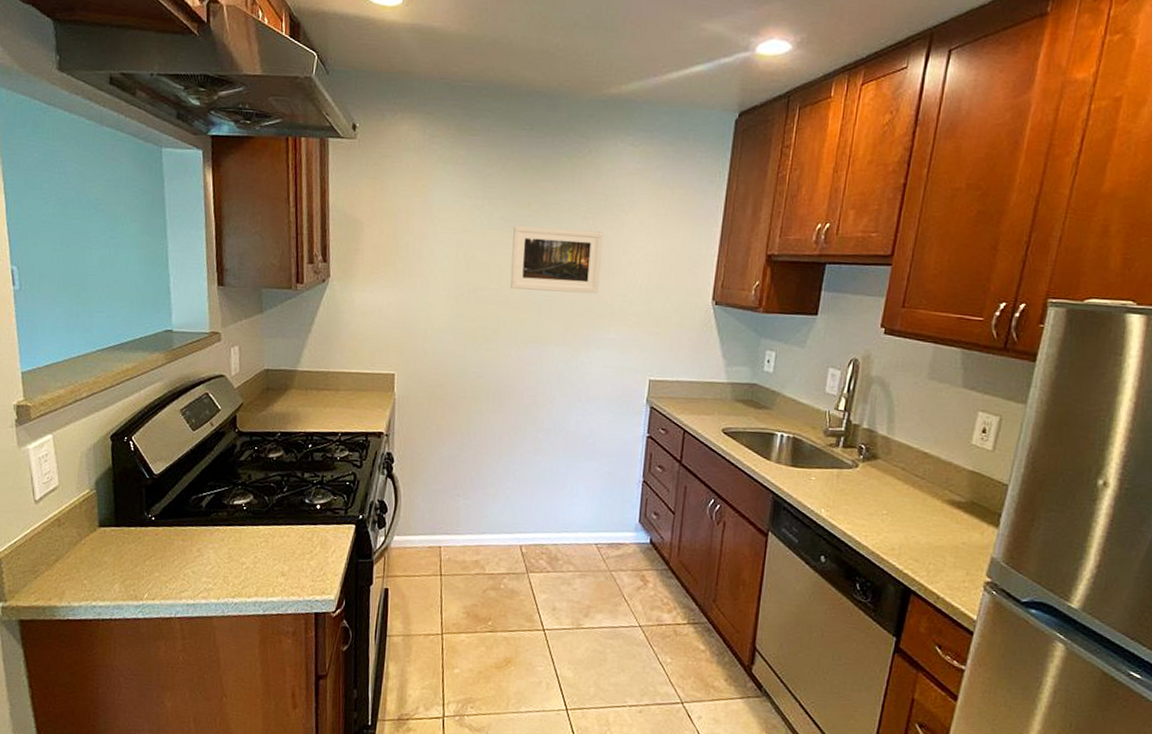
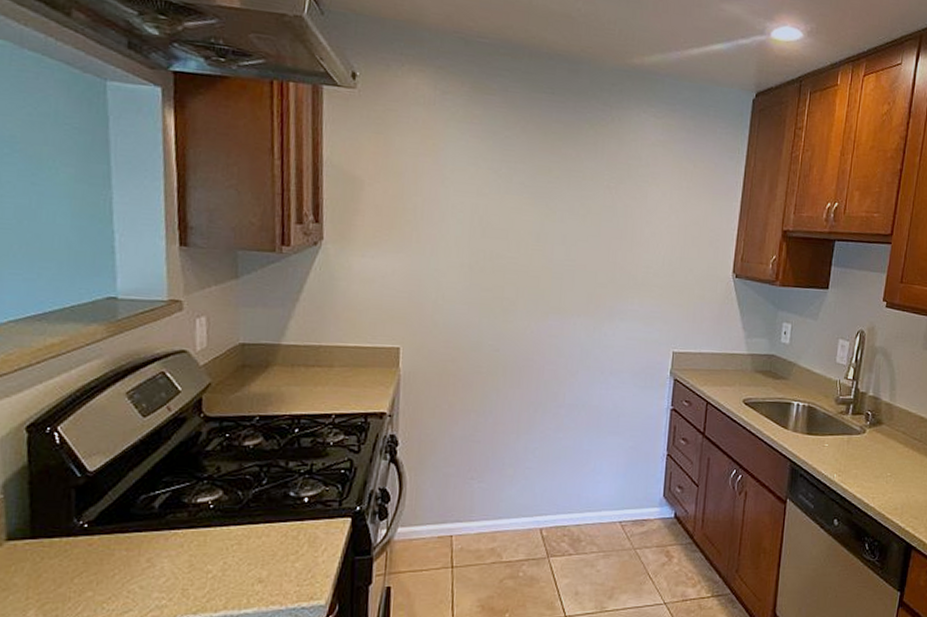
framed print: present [510,226,603,294] -> none [529,192,626,265]

